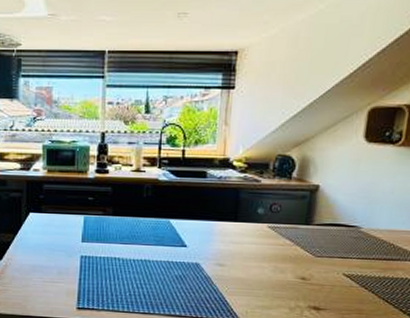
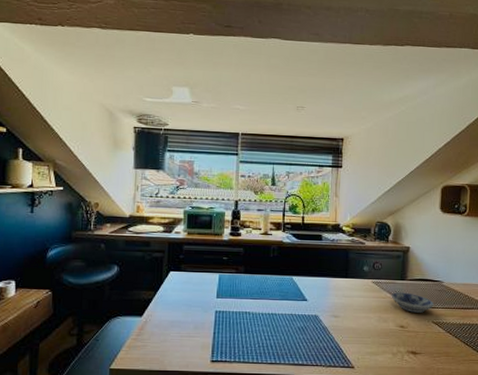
bowl: none [291,238,348,263] -> present [391,292,435,313]

